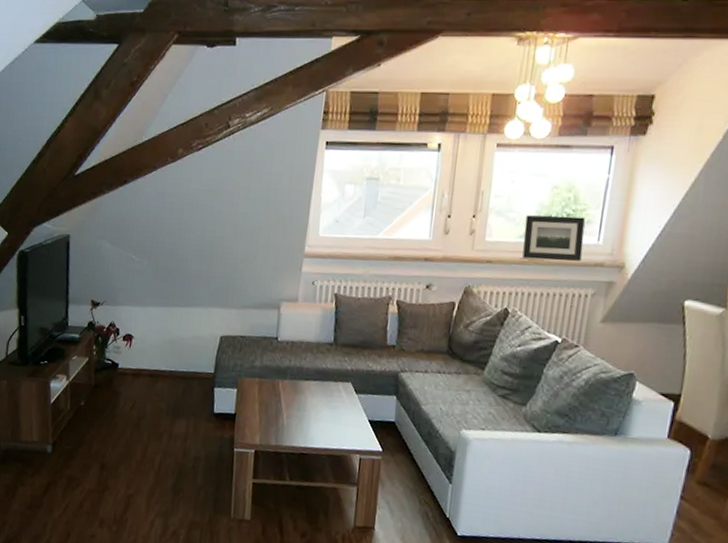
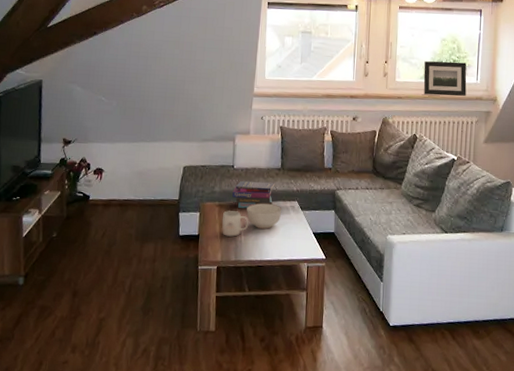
mug: none [261,388,293,419] -> present [221,210,249,237]
books: none [275,355,326,388] -> present [232,180,275,208]
bowl: none [290,382,333,413] -> present [246,203,282,230]

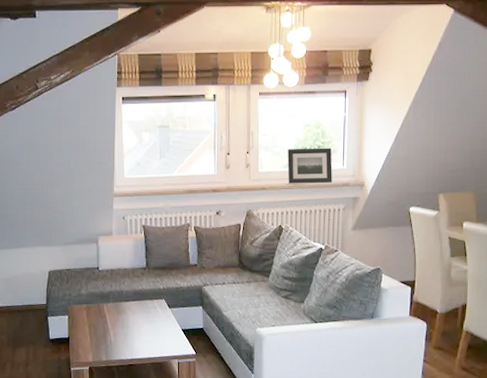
mug: present [221,210,249,237] -> none [90,312,118,338]
books: present [232,180,275,208] -> none [99,282,141,309]
bowl: present [246,203,282,230] -> none [113,303,150,329]

